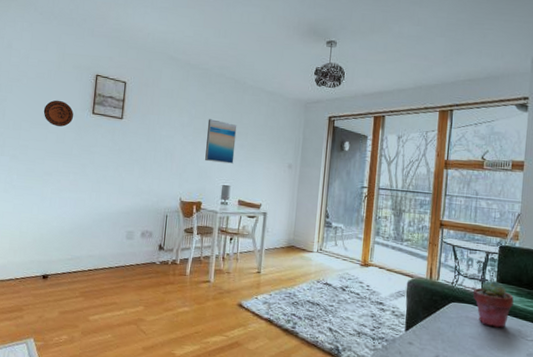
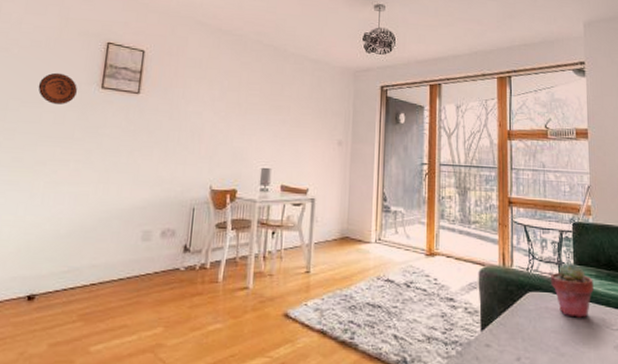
wall art: present [205,119,237,164] -> none [240,91,278,143]

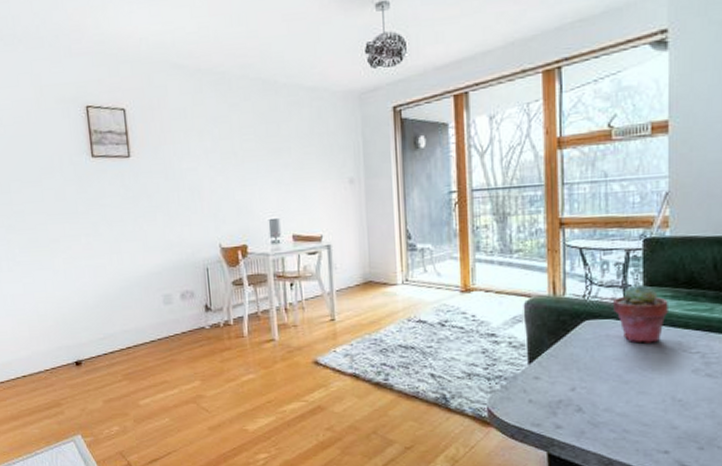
decorative plate: present [38,72,77,104] -> none [32,147,70,181]

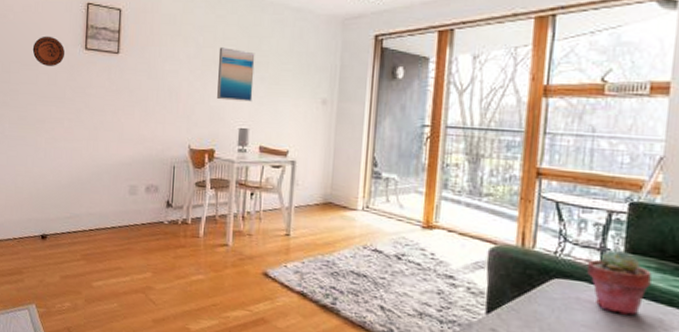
decorative plate: none [32,147,70,181] -> present [32,36,64,66]
wall art: none [236,137,279,193] -> present [217,47,255,102]

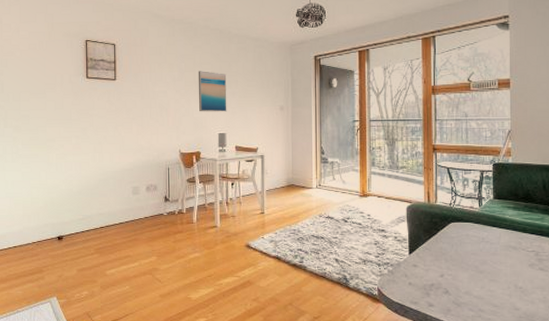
decorative plate: present [32,36,64,66] -> none [39,68,68,94]
potted succulent: present [586,249,652,316] -> none [470,197,511,242]

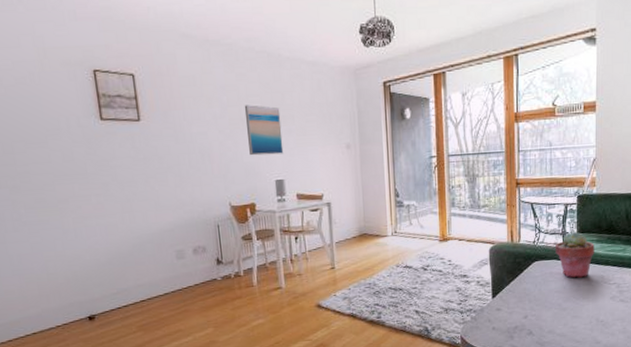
potted succulent: none [470,197,511,242] -> present [554,231,594,278]

